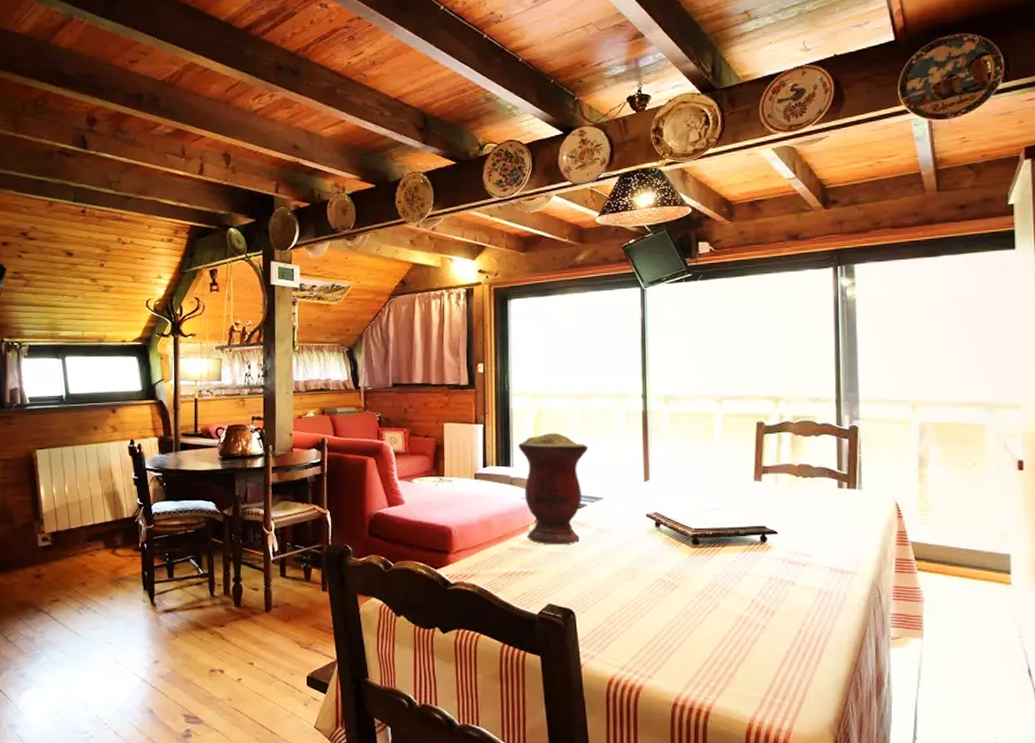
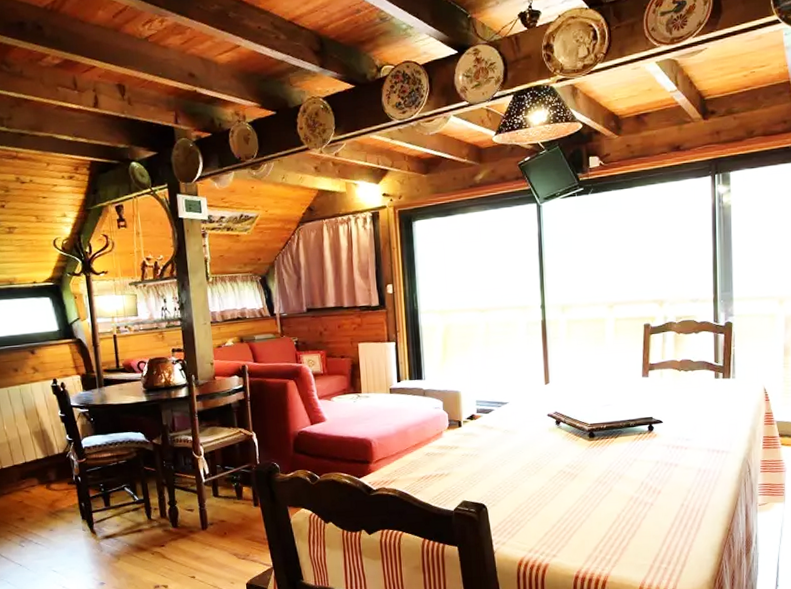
vase: present [518,432,588,545] -> none [428,345,493,448]

